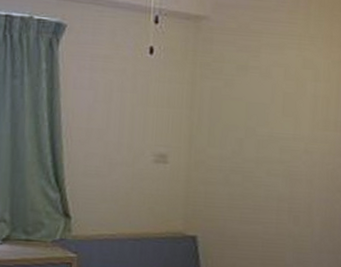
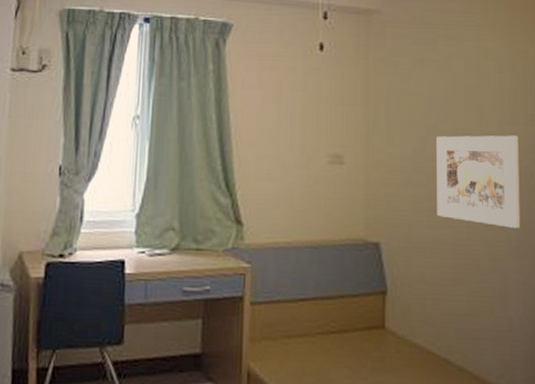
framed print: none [250,139,328,225] -> present [436,135,521,228]

